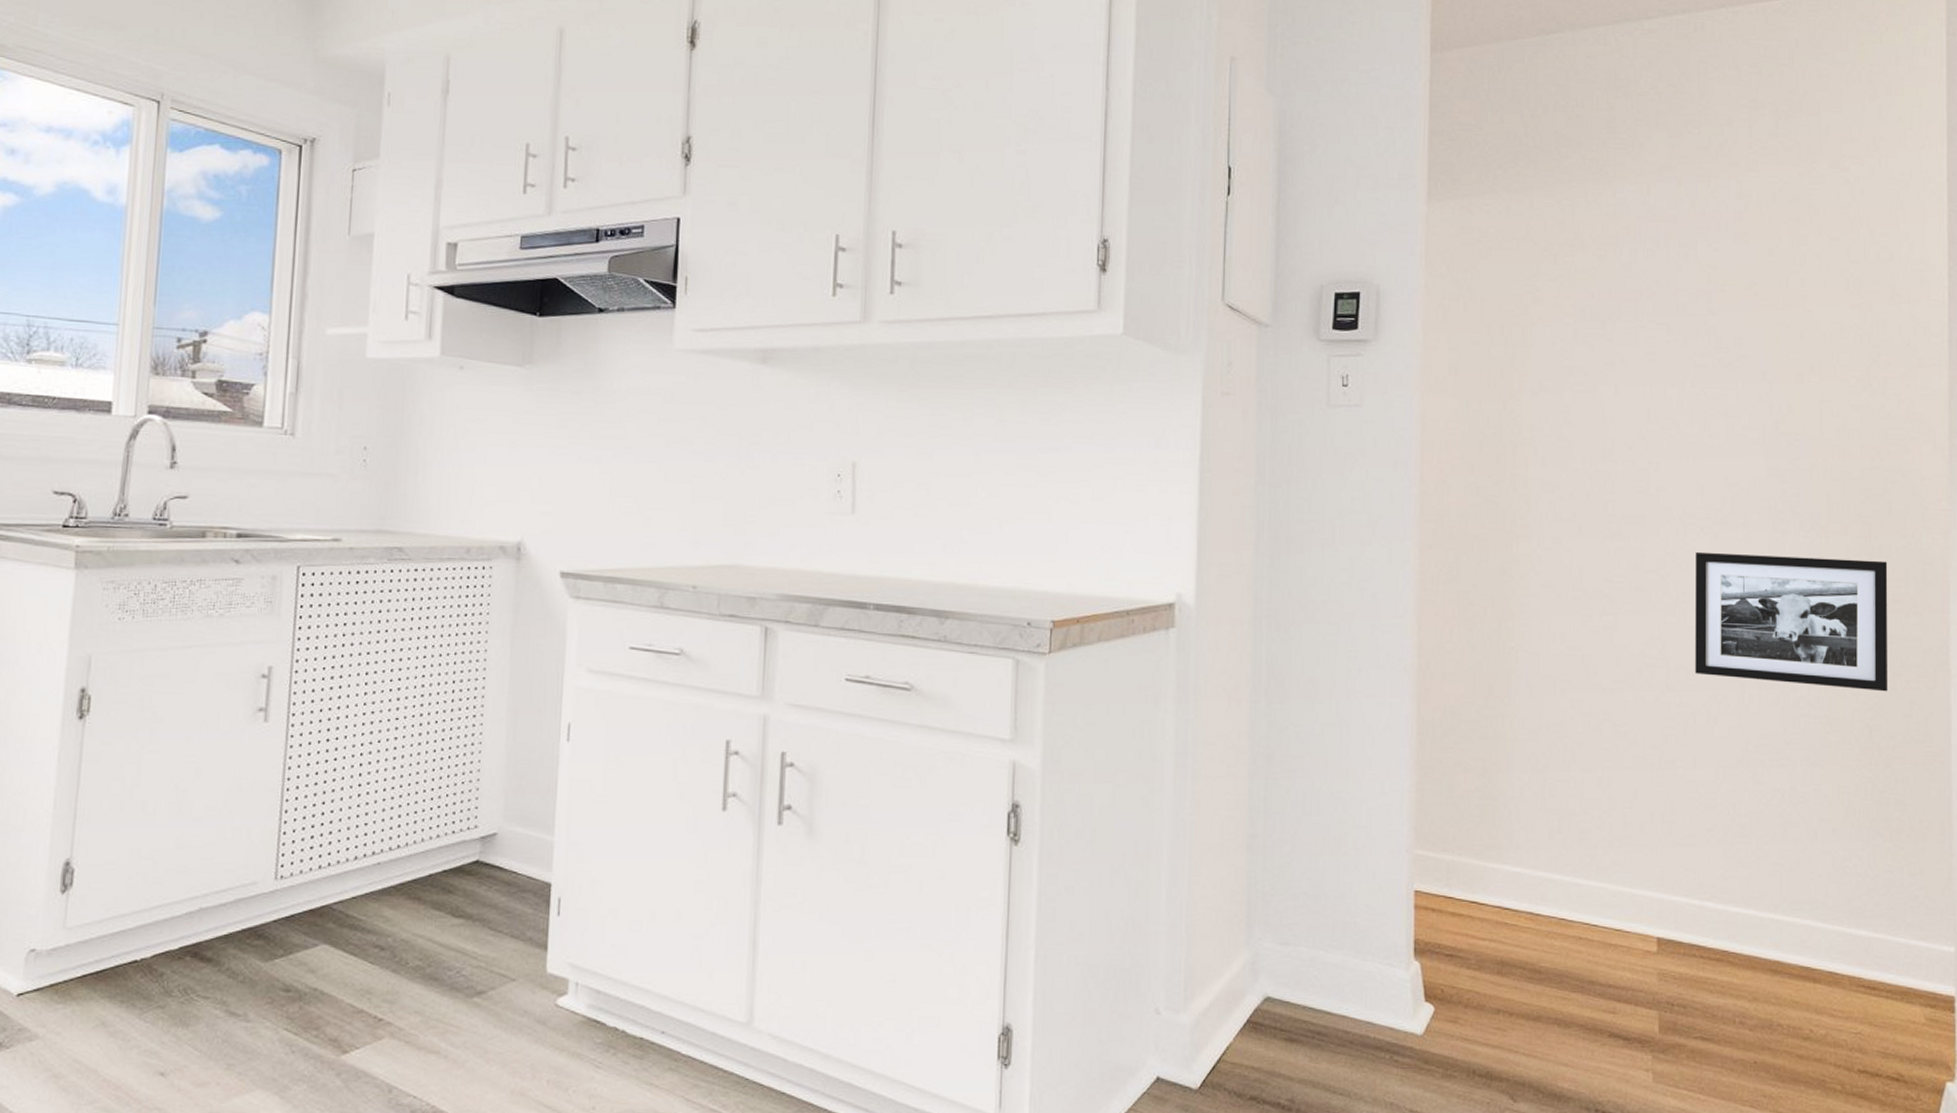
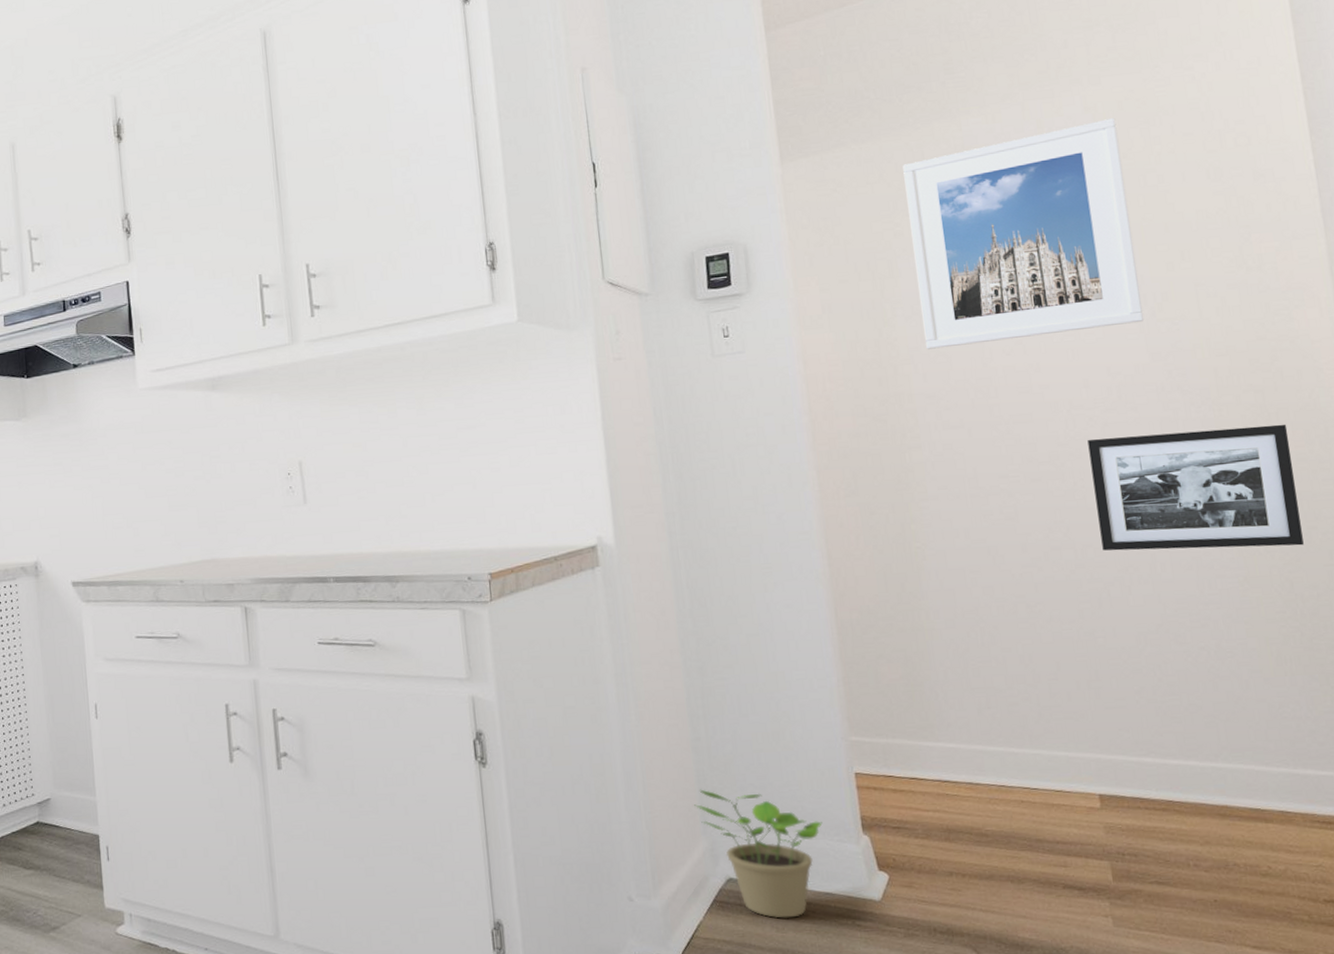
potted plant: none [1241,893,1374,1047] -> present [694,789,823,919]
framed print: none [1548,209,1768,433] -> present [903,117,1145,349]

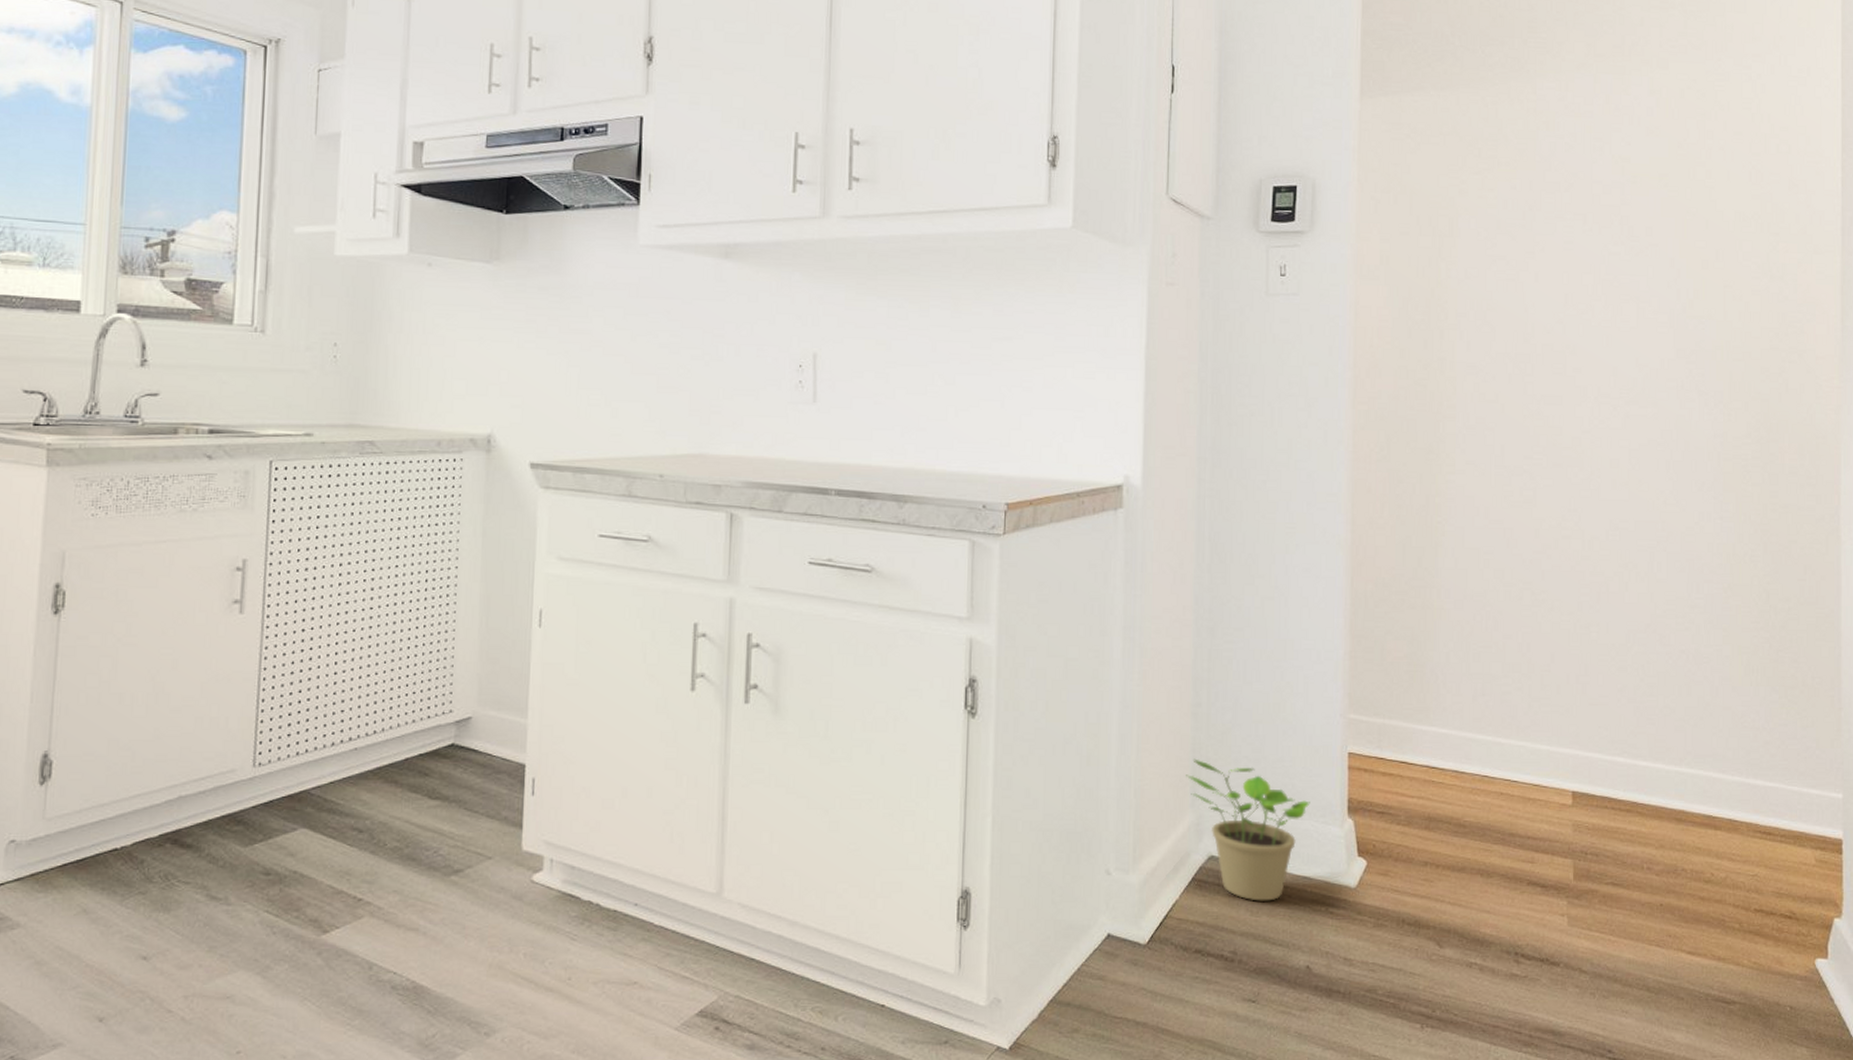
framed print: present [903,117,1145,349] -> none [1473,104,1677,318]
picture frame: present [1087,424,1304,551] -> none [1608,429,1785,558]

